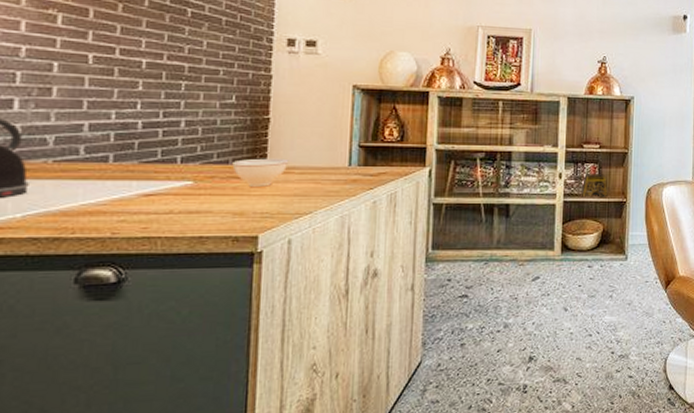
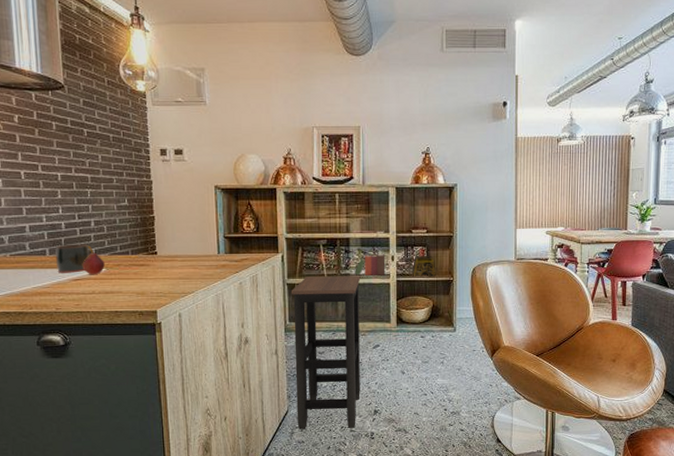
mug: none [121,149,177,186] -> present [55,244,92,273]
fruit: none [159,151,193,190] -> present [82,245,105,275]
bowl: present [232,158,289,188] -> none [131,249,173,273]
bar stool: none [432,195,522,386] -> present [290,276,361,430]
books: none [515,170,552,196] -> present [355,253,385,277]

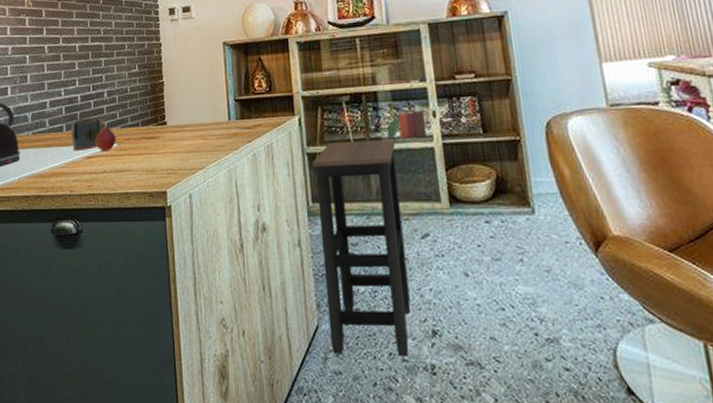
decorative box: present [412,256,435,276] -> none [461,108,494,136]

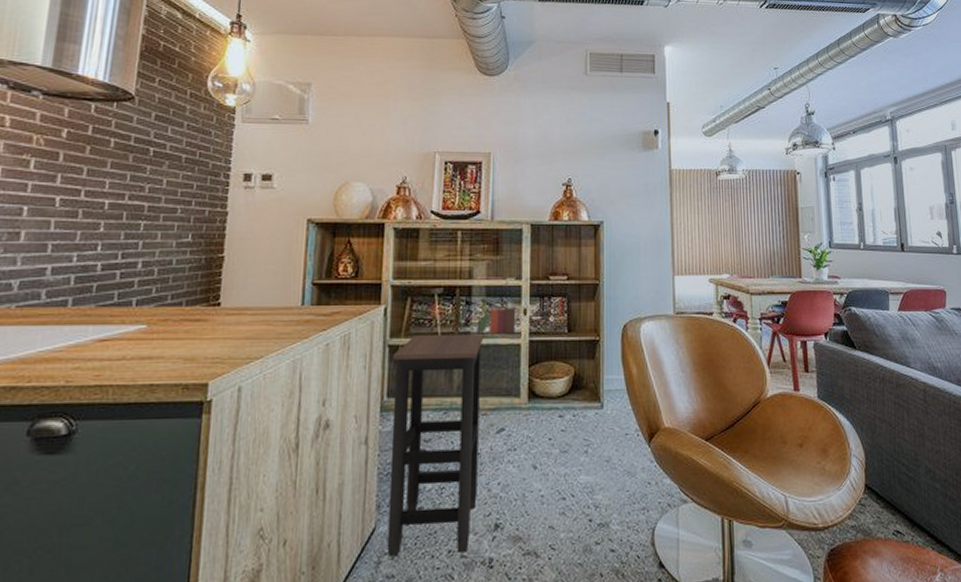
mug: present [71,117,105,151] -> none [78,291,133,332]
fruit: present [95,118,116,152] -> none [114,293,147,334]

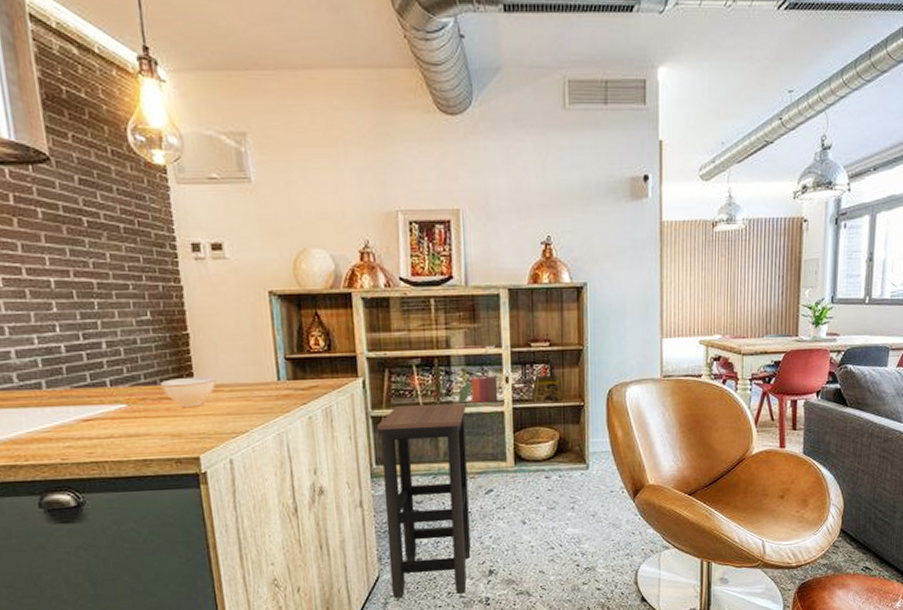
bowl: none [185,299,242,331] -> present [160,376,217,409]
decorative box: none [548,309,577,335] -> present [531,375,561,402]

